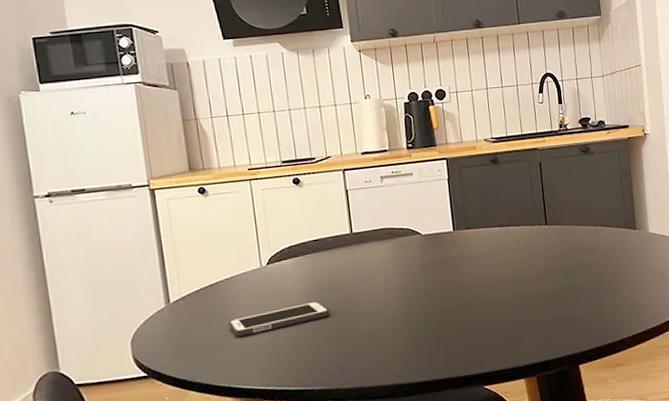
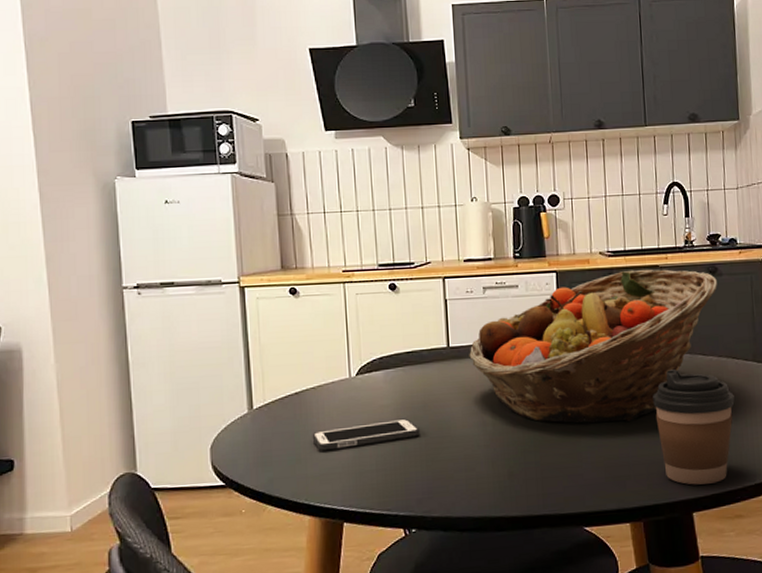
fruit basket: none [371,151,590,295] -> present [469,269,717,423]
coffee cup: none [538,239,610,341] -> present [653,369,735,485]

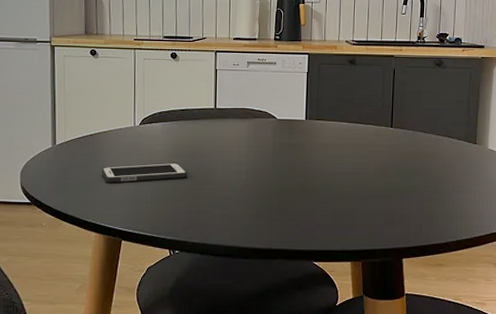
fruit basket: present [469,269,717,423] -> none [232,57,442,181]
coffee cup: present [653,369,735,485] -> none [379,142,446,237]

